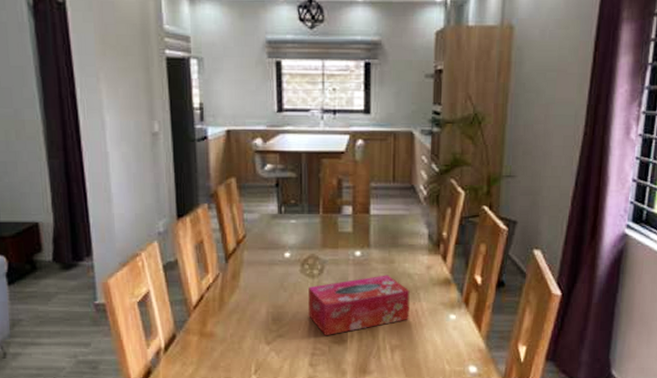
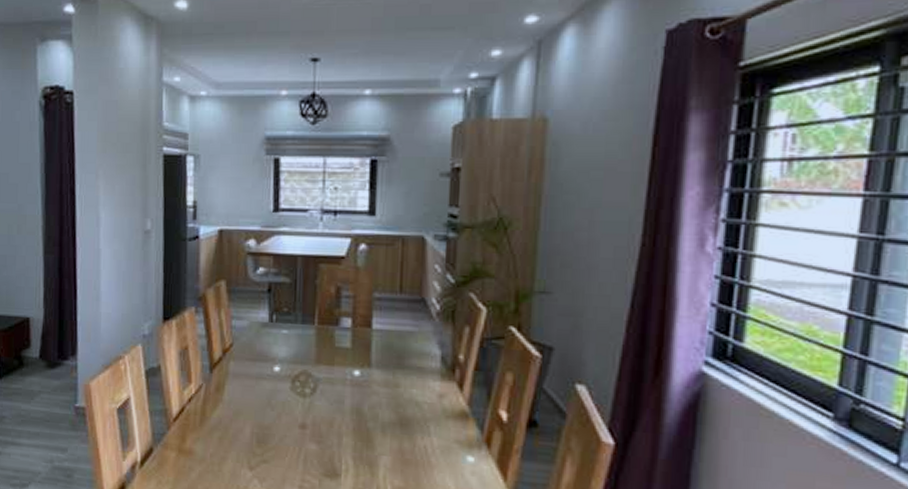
tissue box: present [308,275,410,336] -> none [298,400,418,467]

